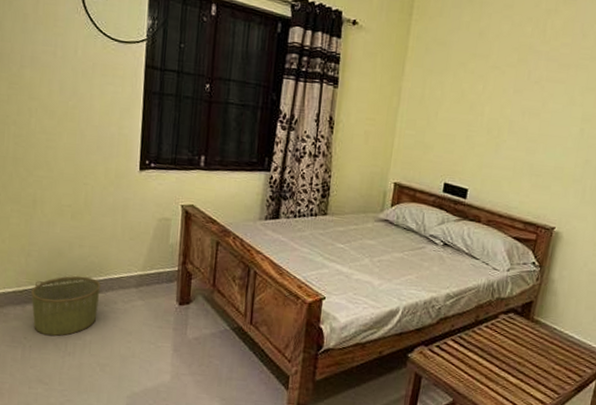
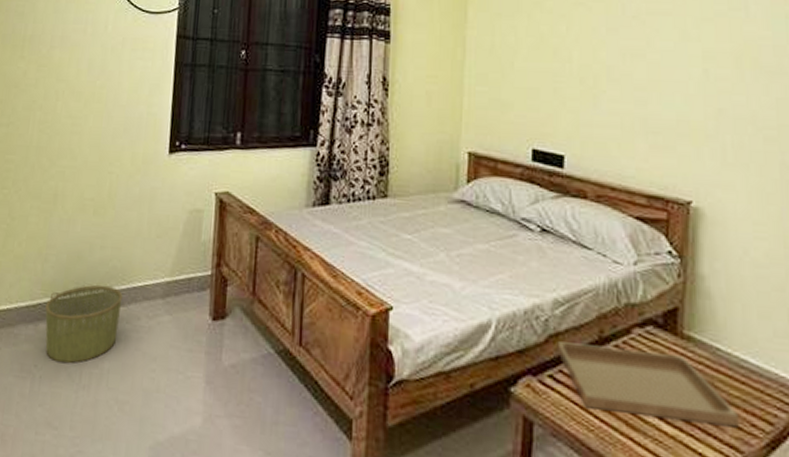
tray: none [444,323,561,379] -> present [557,341,739,428]

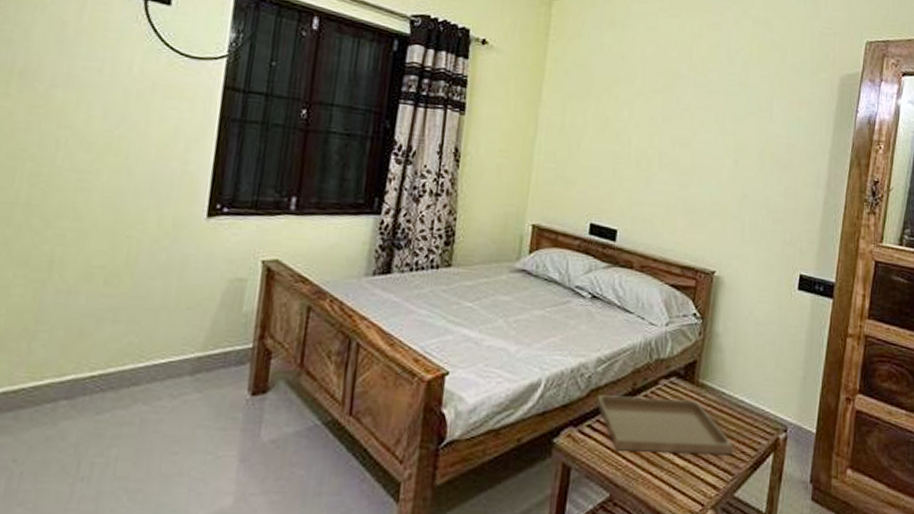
basket: present [45,284,123,364] -> none [30,363,140,455]

